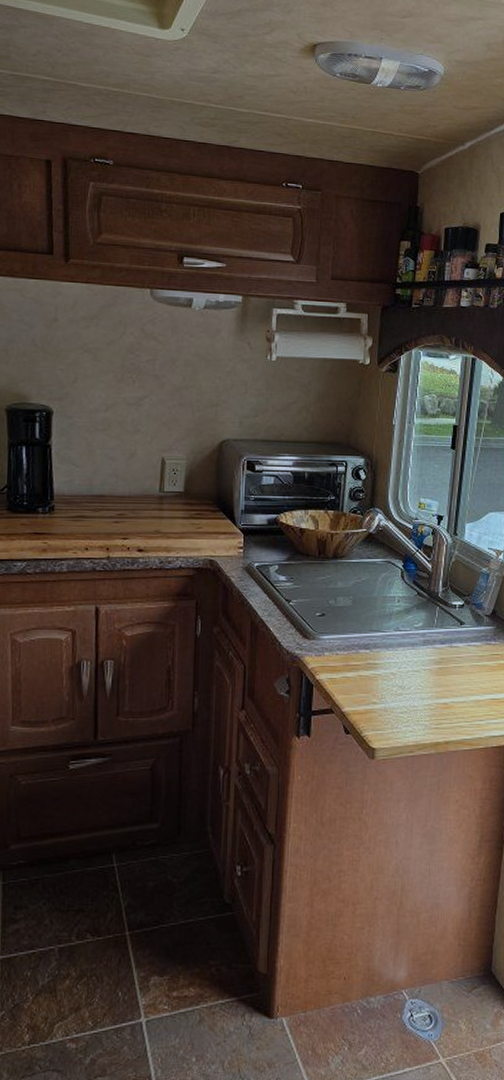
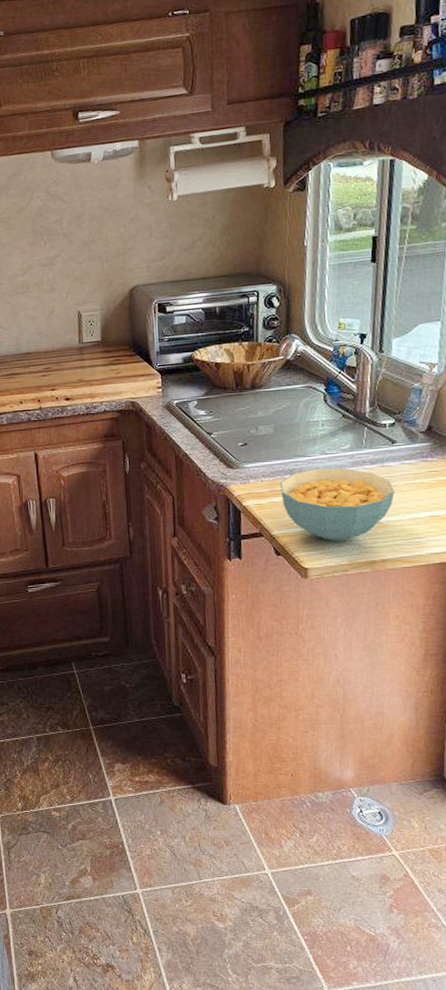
cereal bowl: none [354,645,460,720] -> present [280,467,395,541]

